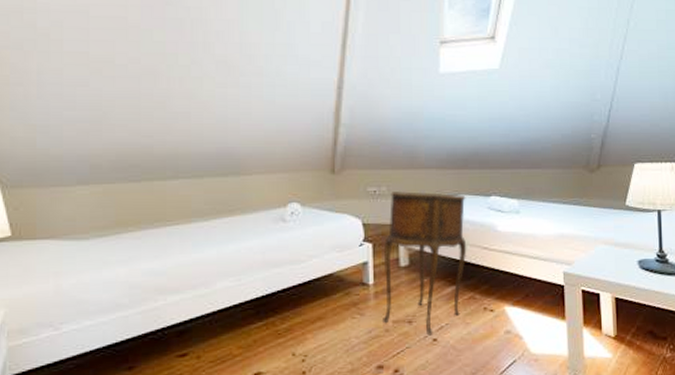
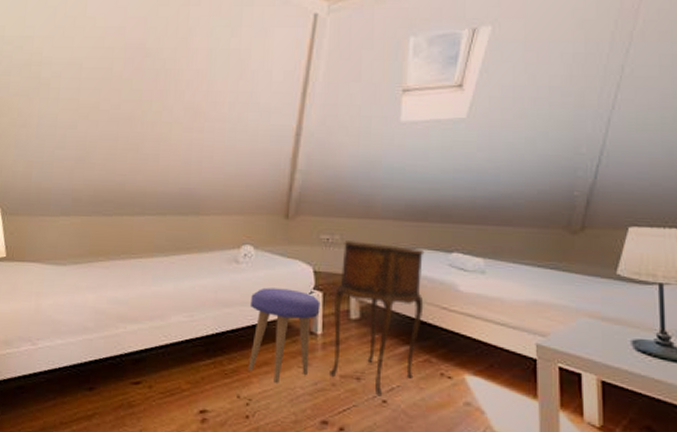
stool: none [300,243,371,338] -> present [248,287,320,384]

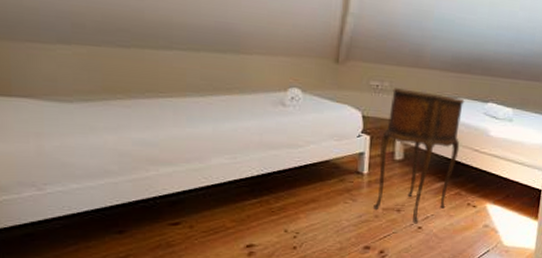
stool: present [248,287,320,384] -> none [295,130,368,219]

